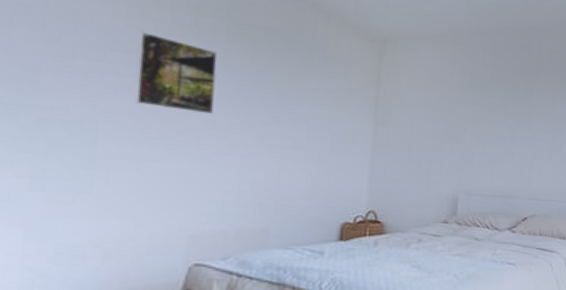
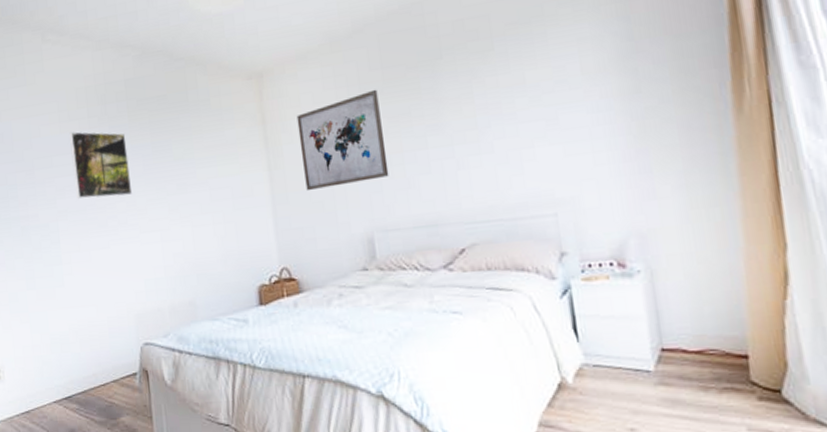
wall art: none [407,82,485,153] -> present [296,89,389,191]

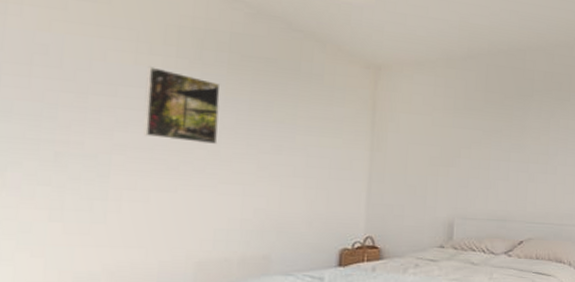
wall art: present [296,89,389,191] -> none [403,106,479,177]

